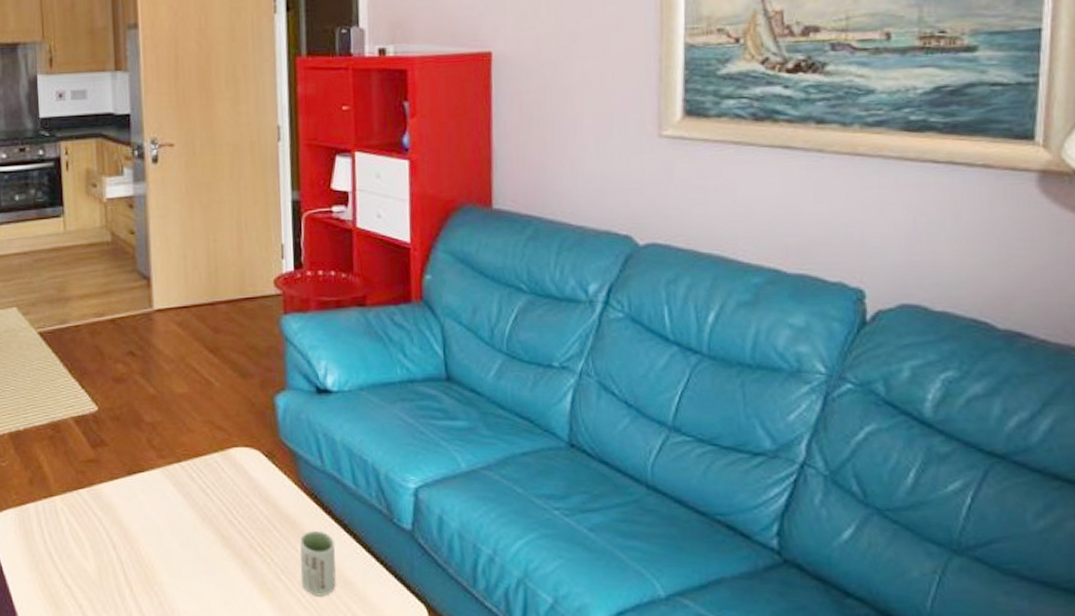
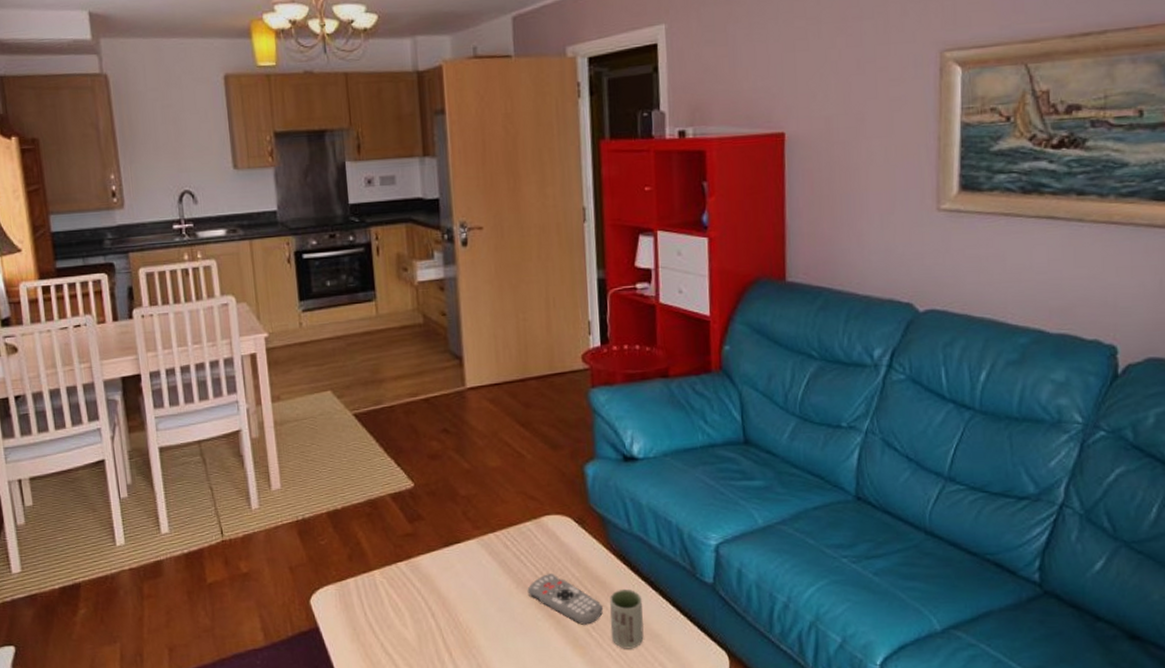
remote control: none [213,510,293,567] -> present [527,574,603,625]

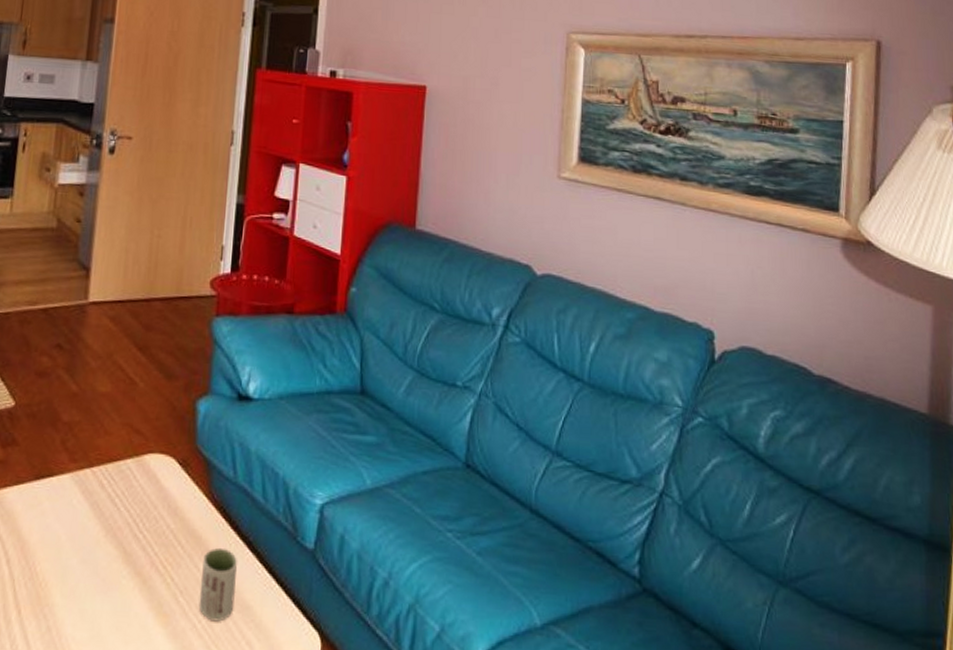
remote control: present [527,574,603,625] -> none [116,522,195,588]

